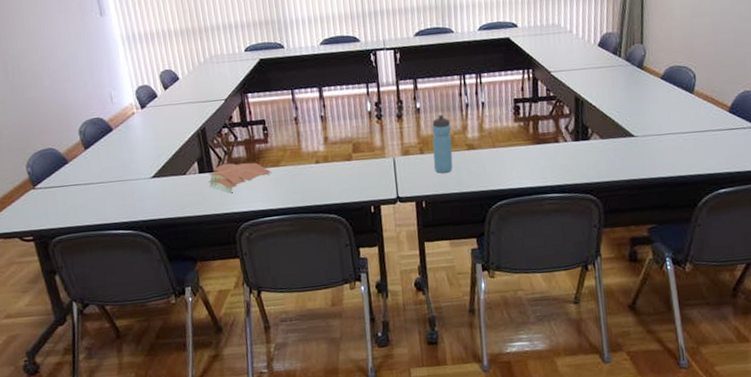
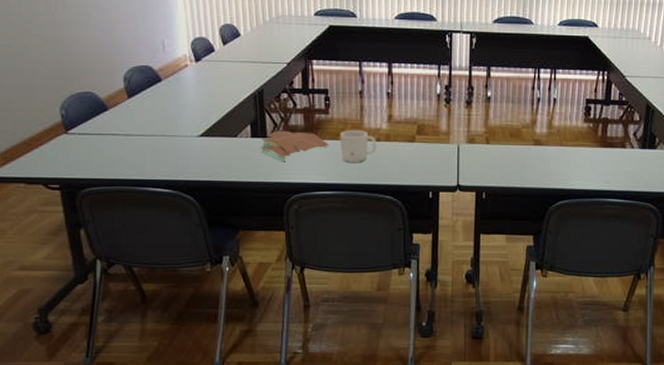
mug: none [281,154,317,187] -> present [340,130,377,162]
water bottle: present [432,114,453,173] -> none [498,106,520,166]

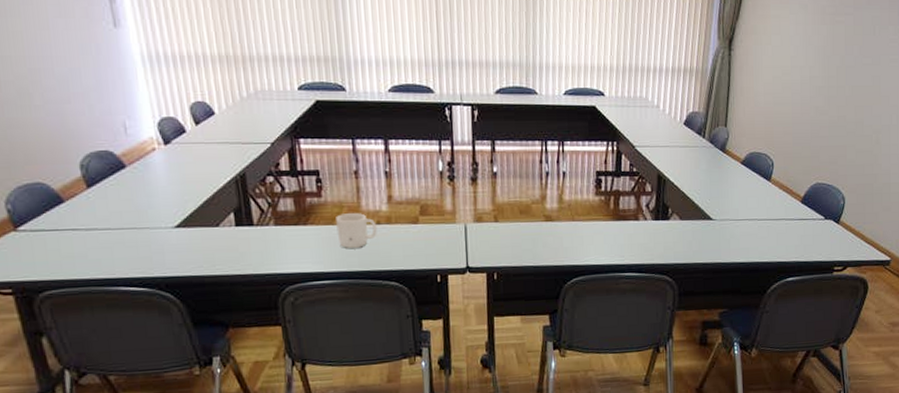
papers: present [260,130,330,162] -> none [247,216,325,252]

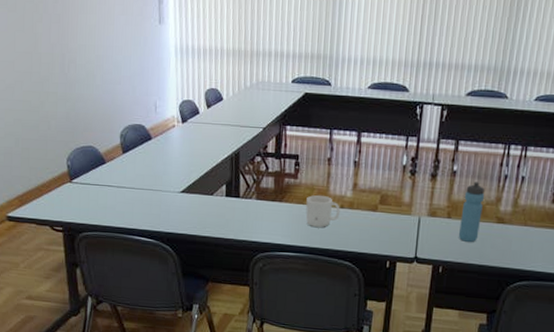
water bottle: none [508,181,530,244] -> present [458,182,485,242]

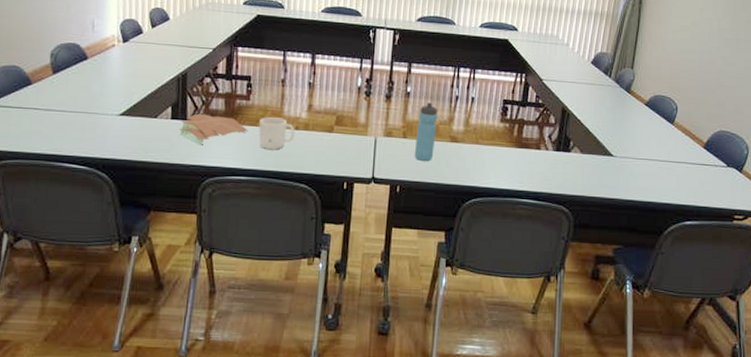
papers: none [233,191,296,222] -> present [179,113,249,145]

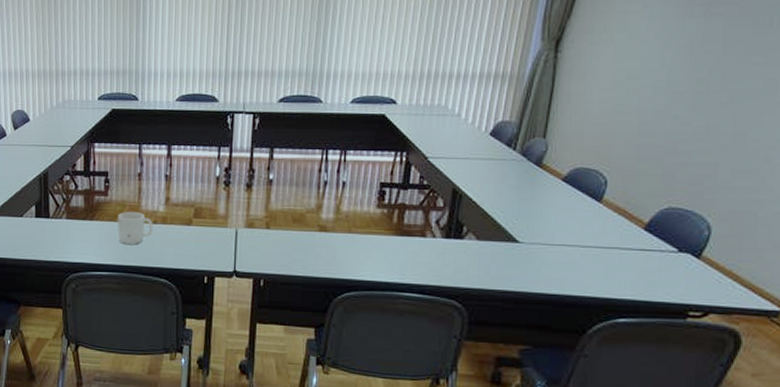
papers: present [179,113,249,145] -> none [43,211,108,242]
water bottle: present [414,102,438,161] -> none [278,190,305,253]

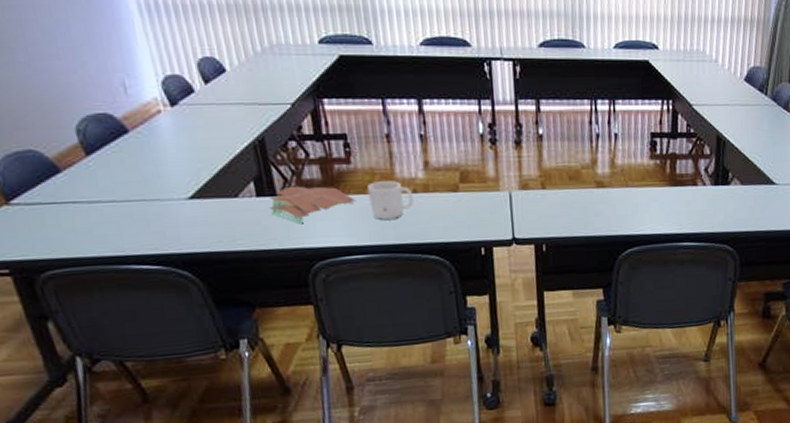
papers: none [43,211,108,242] -> present [270,186,356,224]

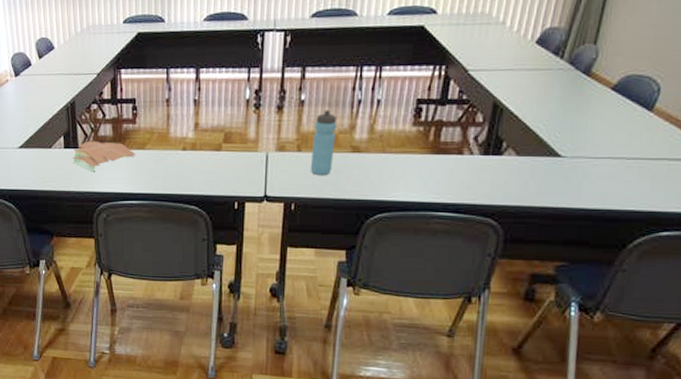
mug: present [367,181,414,220] -> none [147,139,182,172]
water bottle: none [556,144,580,213] -> present [310,110,337,175]

